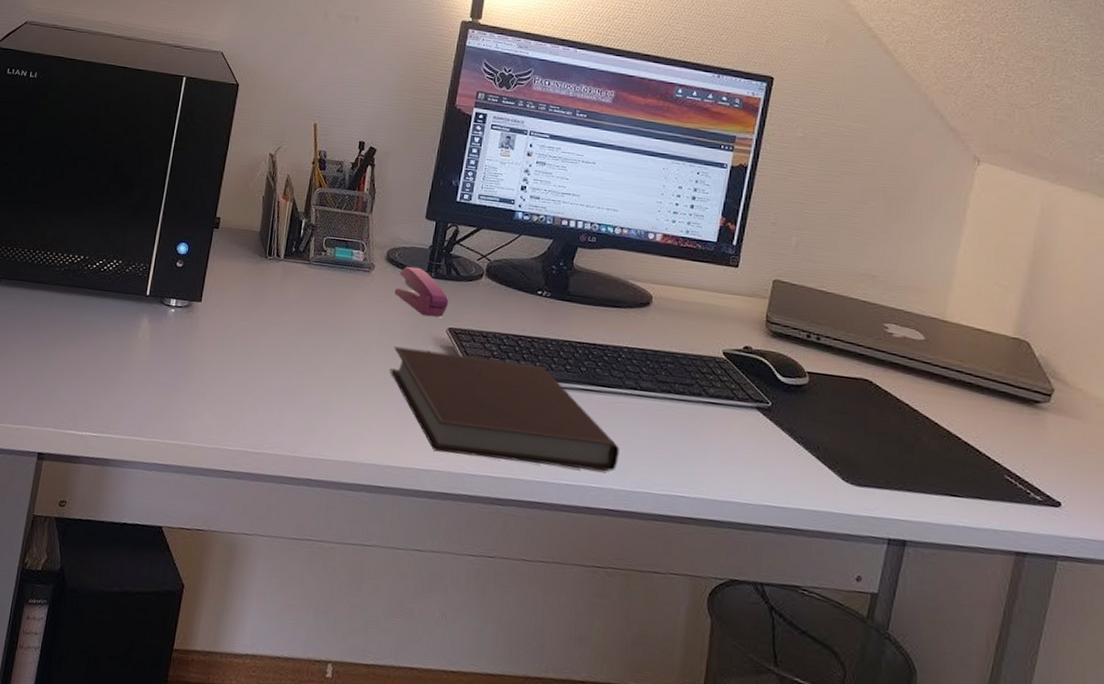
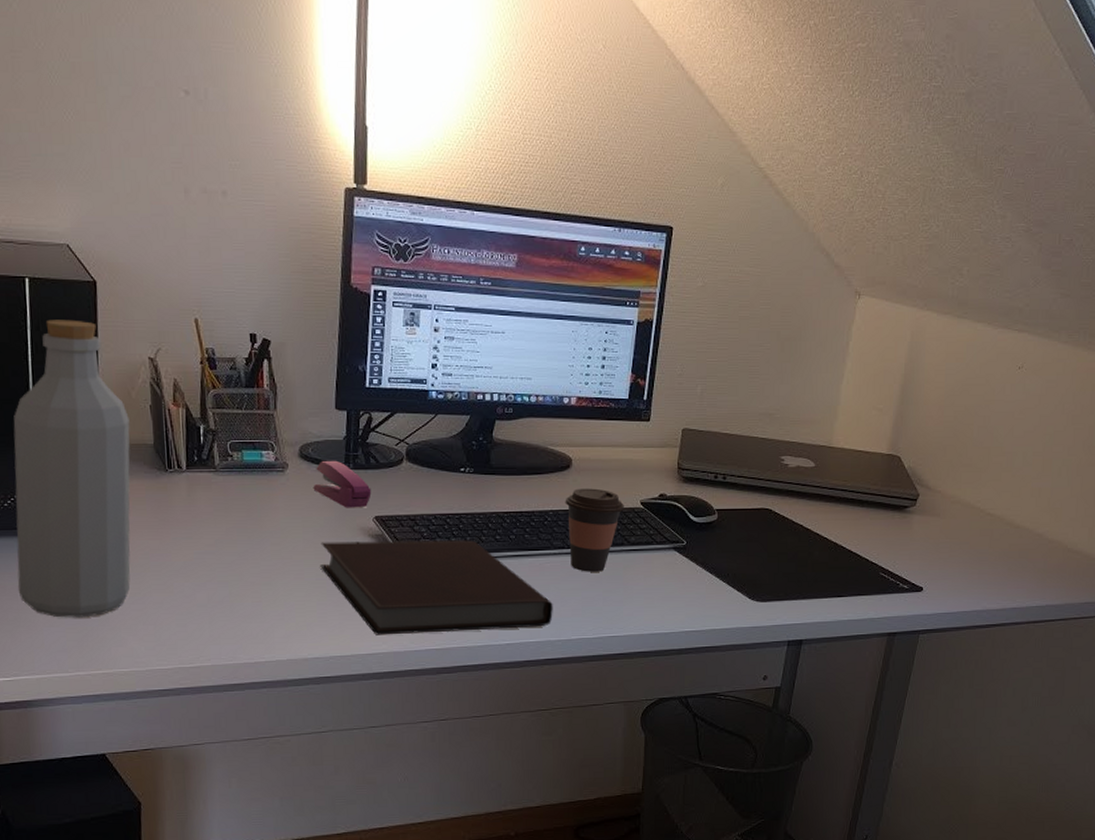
bottle: none [120,113,244,387] -> present [13,319,131,618]
coffee cup: none [641,328,706,422] -> present [565,488,625,572]

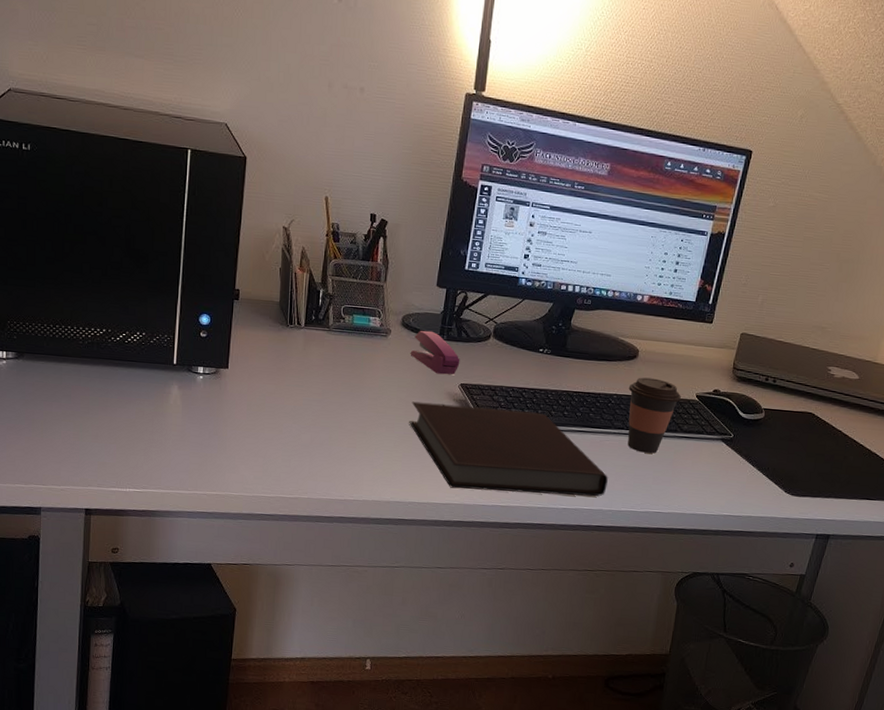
bottle: present [13,319,131,618] -> none [154,186,262,445]

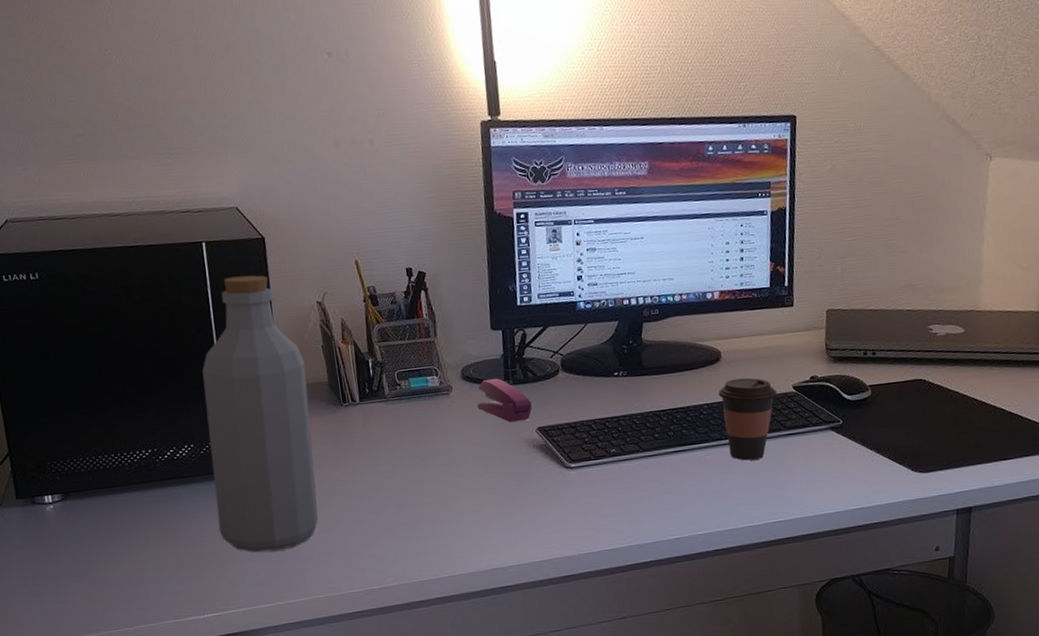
bottle: none [154,186,262,445] -> present [202,275,319,553]
notebook: present [409,401,608,497] -> none [489,440,718,542]

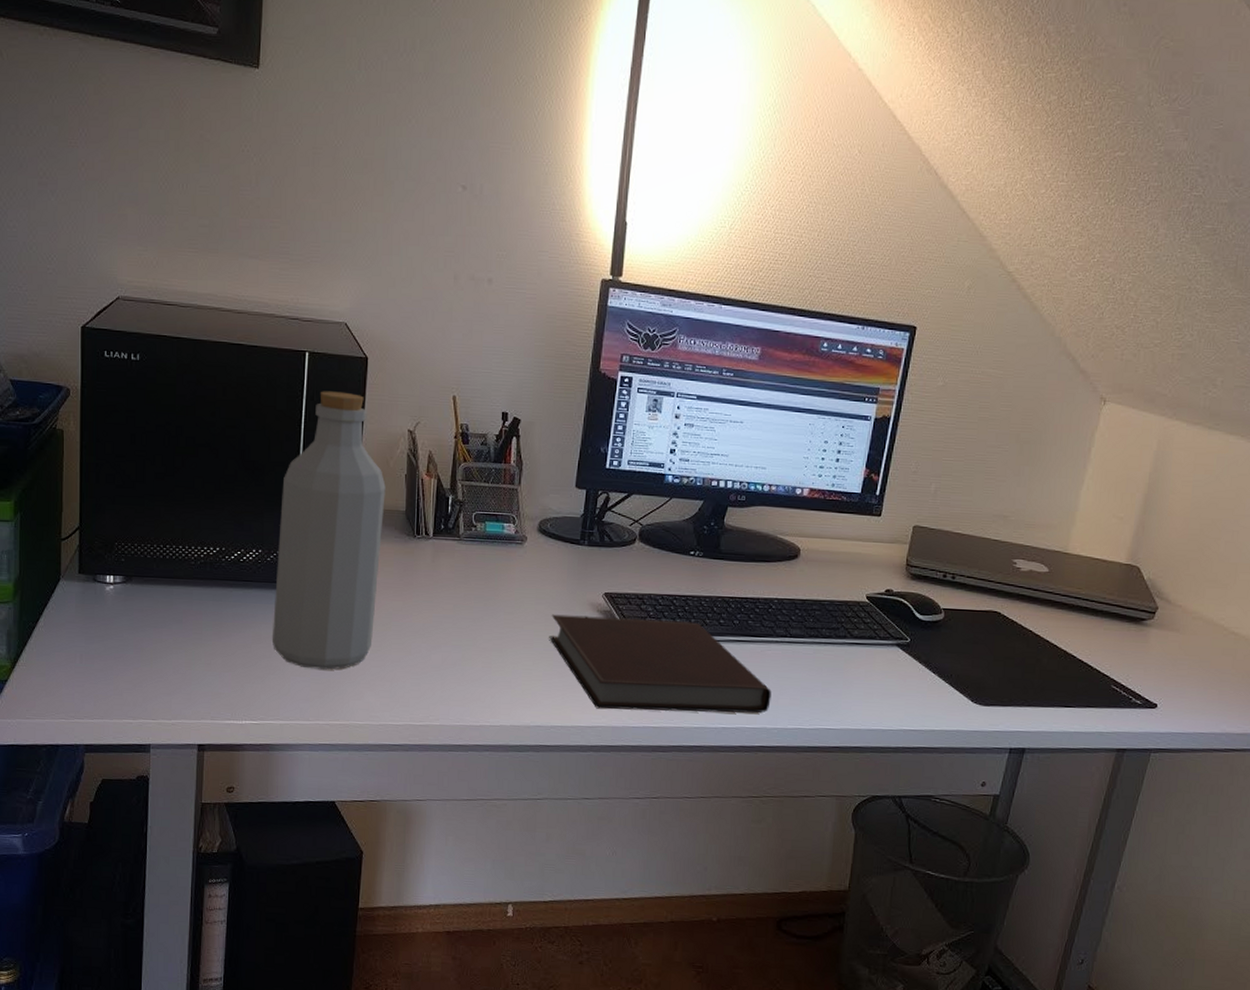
stapler: present [477,378,532,423] -> none [548,536,603,584]
notebook: none [489,440,718,542] -> present [549,614,772,713]
coffee cup: present [718,377,778,461] -> none [790,578,850,663]

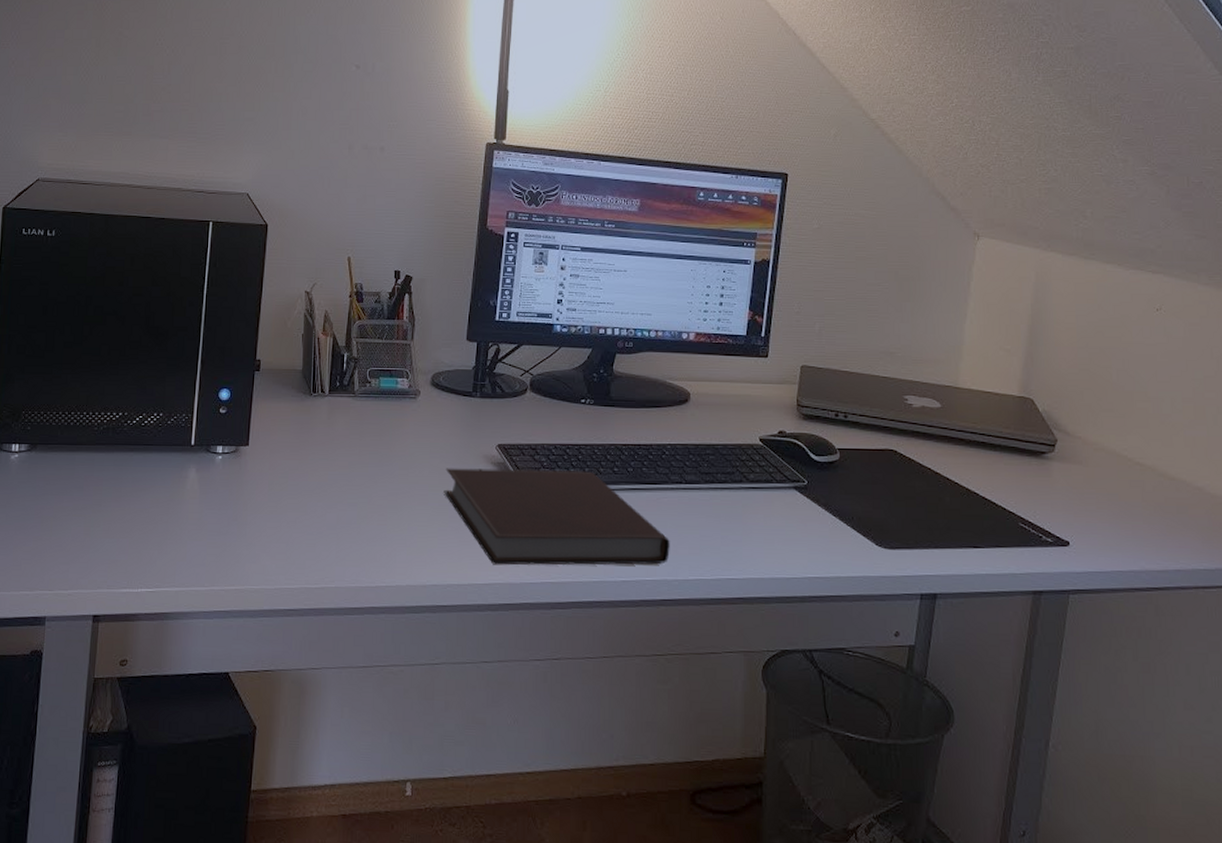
bottle: present [271,391,386,670] -> none [169,257,283,533]

